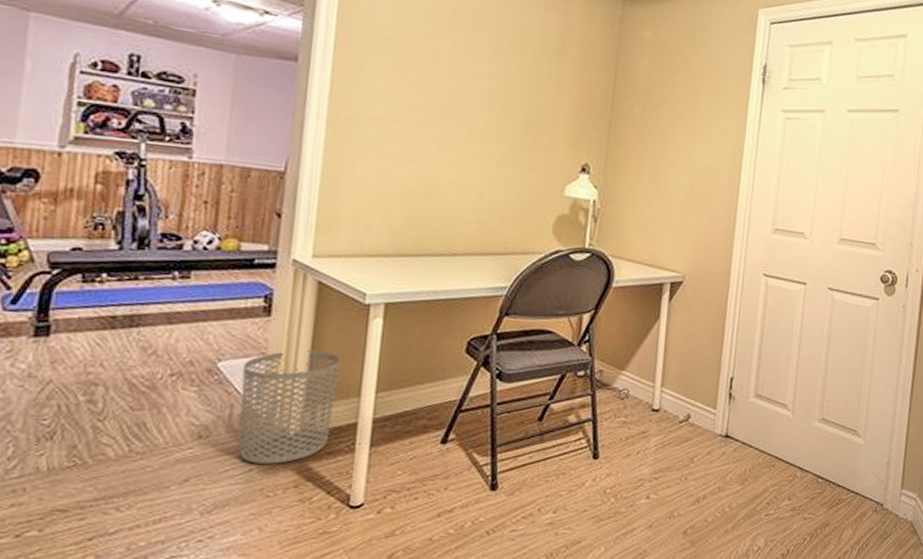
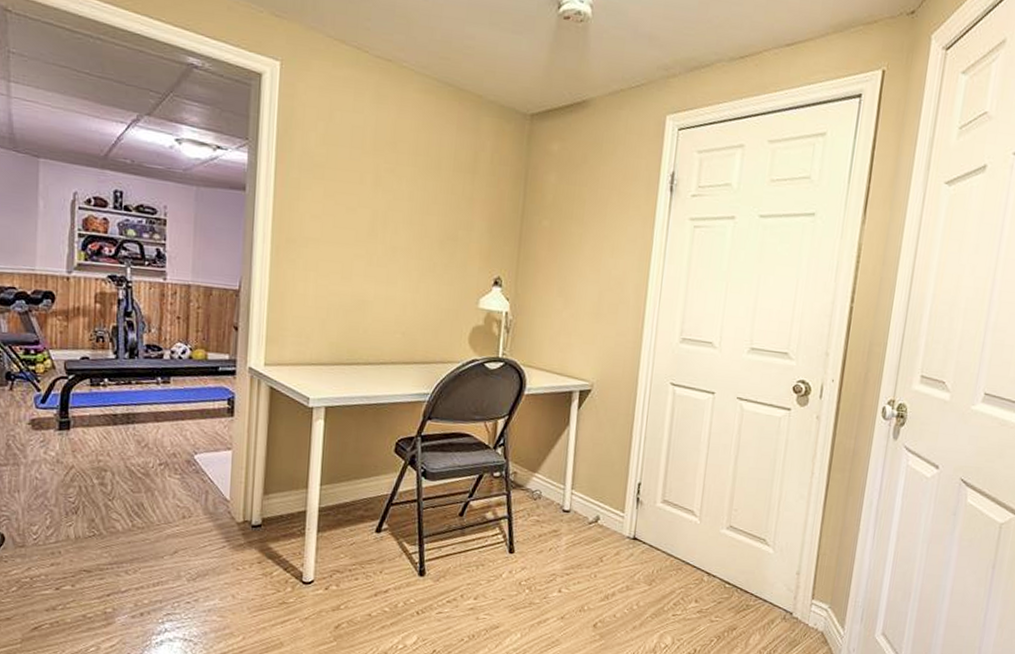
waste bin: present [238,350,340,464] -> none [213,447,290,543]

